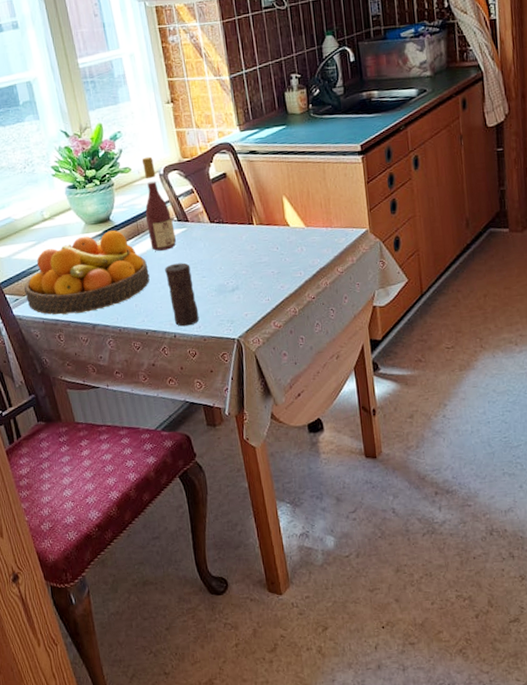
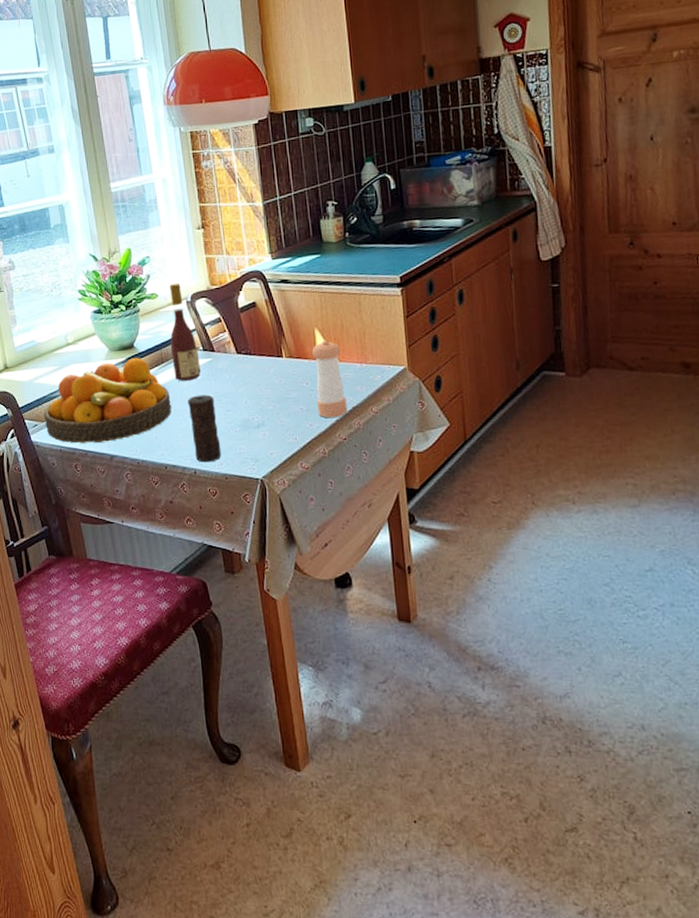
pepper shaker: none [281,207,316,280] -> present [312,340,348,418]

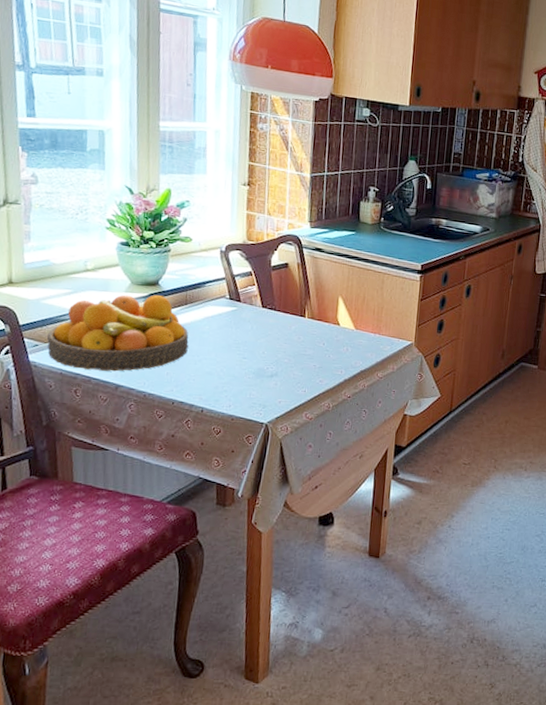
wine bottle: present [169,283,201,381] -> none [196,231,225,325]
candle: present [188,394,222,463] -> none [204,339,233,403]
pepper shaker: present [312,340,348,418] -> none [329,308,359,378]

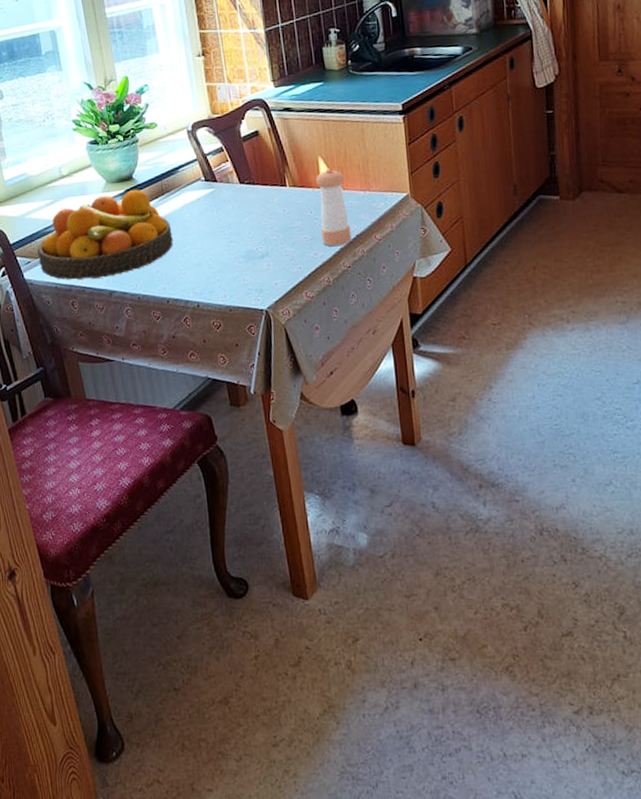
pepper shaker: none [329,308,359,378] -> present [316,168,352,247]

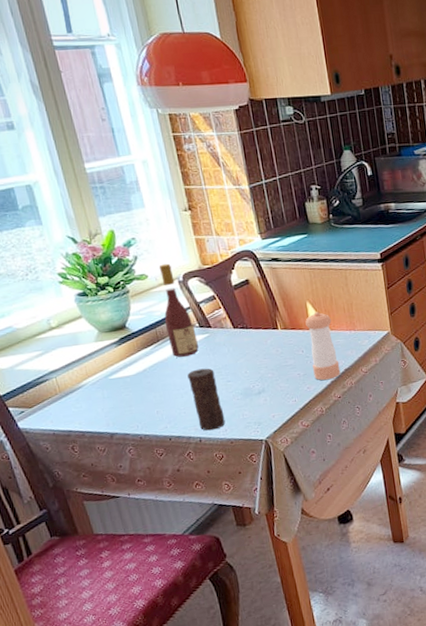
fruit bowl: present [37,189,173,280] -> none [30,337,172,426]
wine bottle: none [169,112,203,213] -> present [159,263,199,358]
candle: none [190,226,225,295] -> present [187,368,225,431]

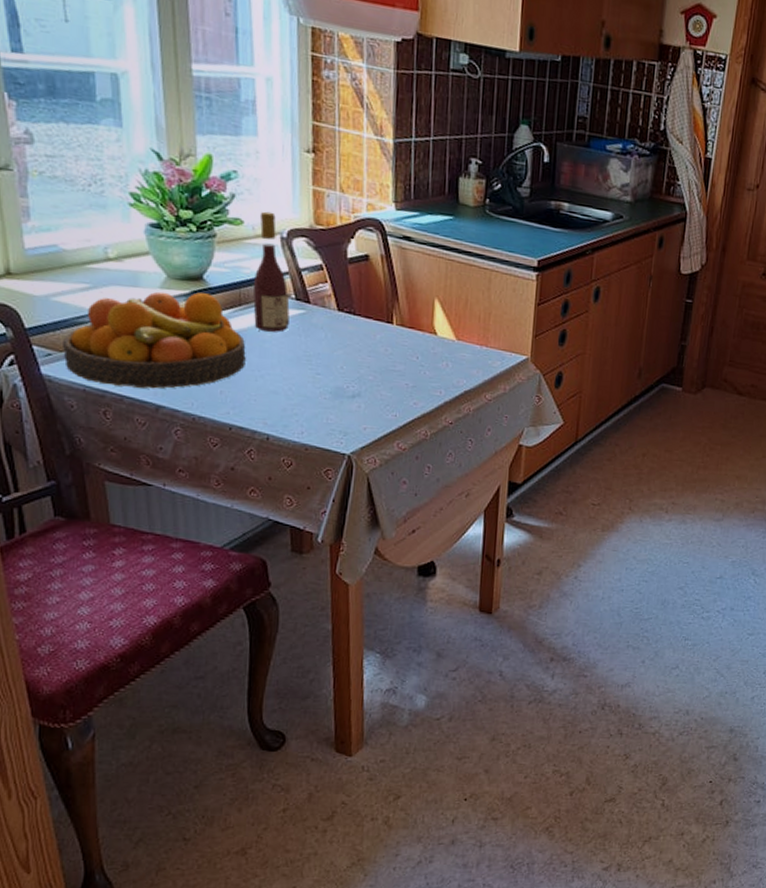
fruit bowl: none [30,337,172,426] -> present [63,291,246,389]
candle: present [187,368,225,431] -> none [268,350,304,429]
pepper shaker: present [305,311,341,380] -> none [425,313,461,400]

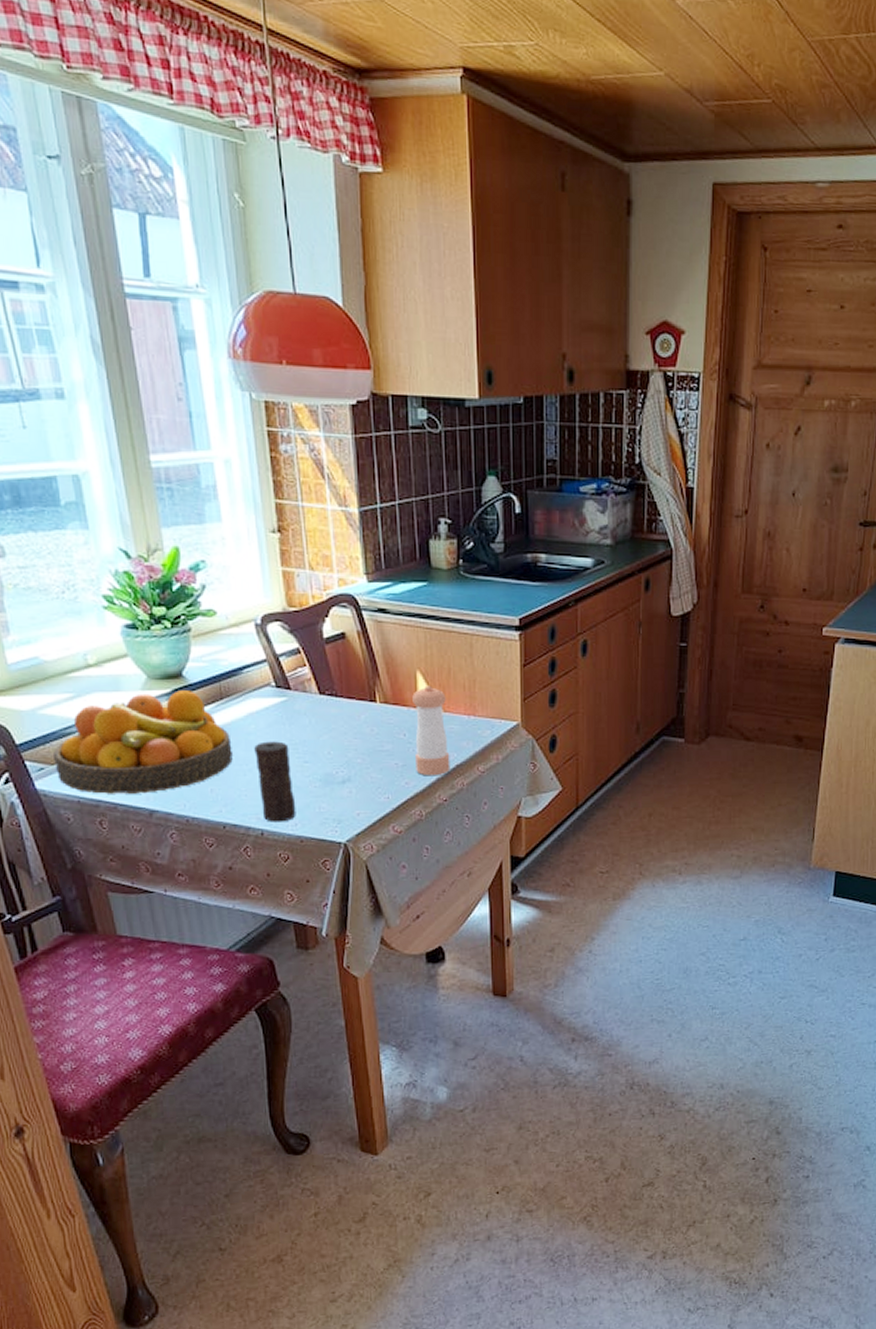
wine bottle: present [252,211,290,332] -> none [232,599,272,723]
candle: none [268,350,304,429] -> present [254,741,296,822]
pepper shaker: none [425,313,461,400] -> present [412,685,450,776]

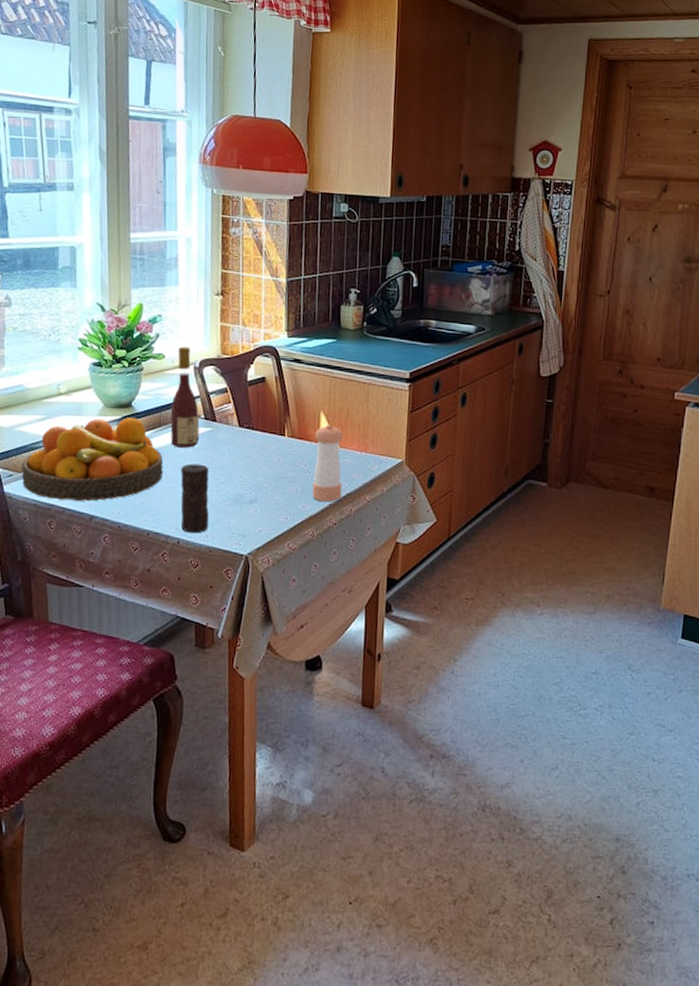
wine bottle: none [232,599,272,723] -> present [170,346,200,448]

